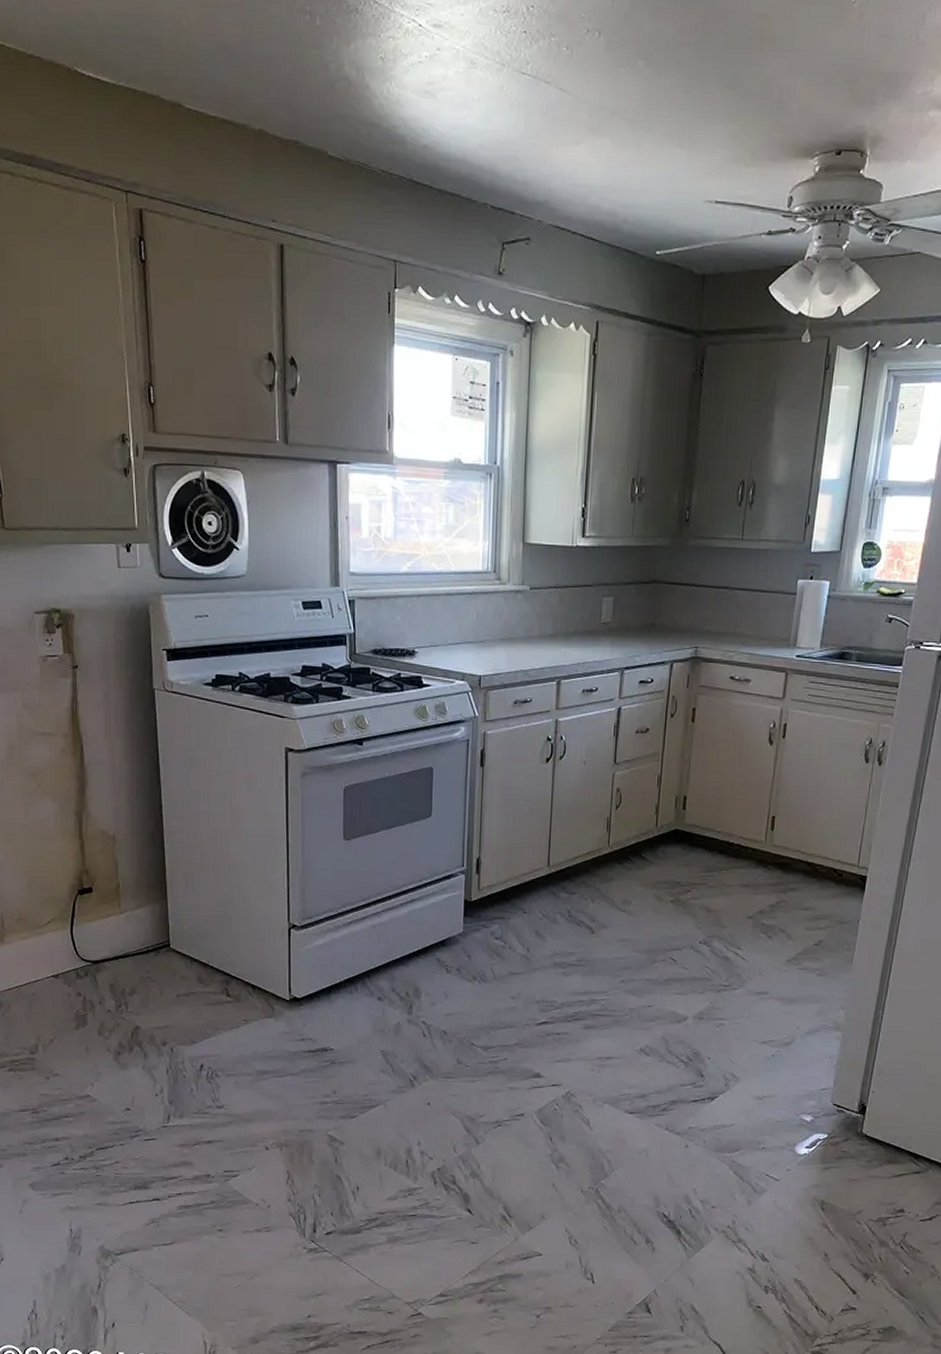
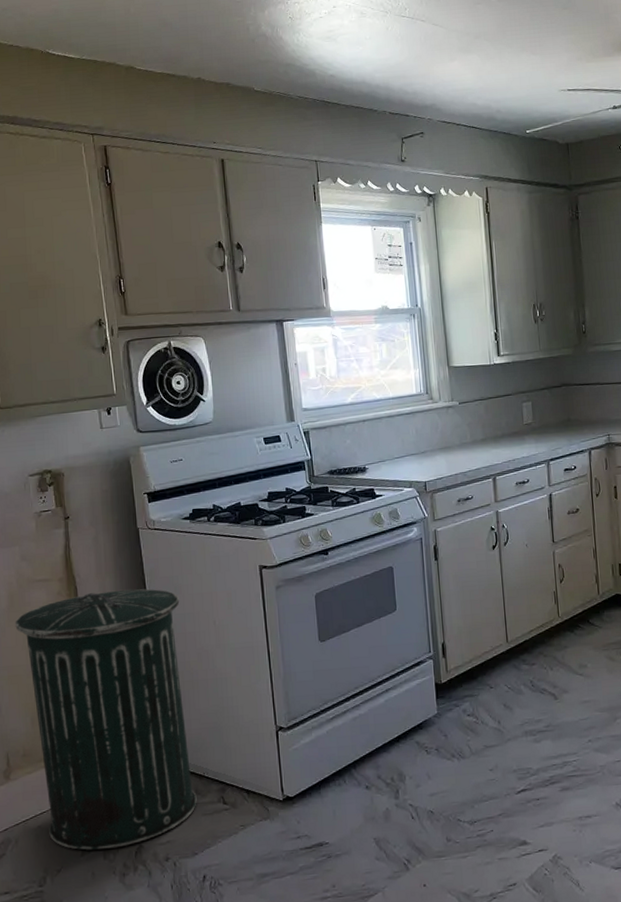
trash can: none [14,755,199,1027] -> present [15,589,197,851]

